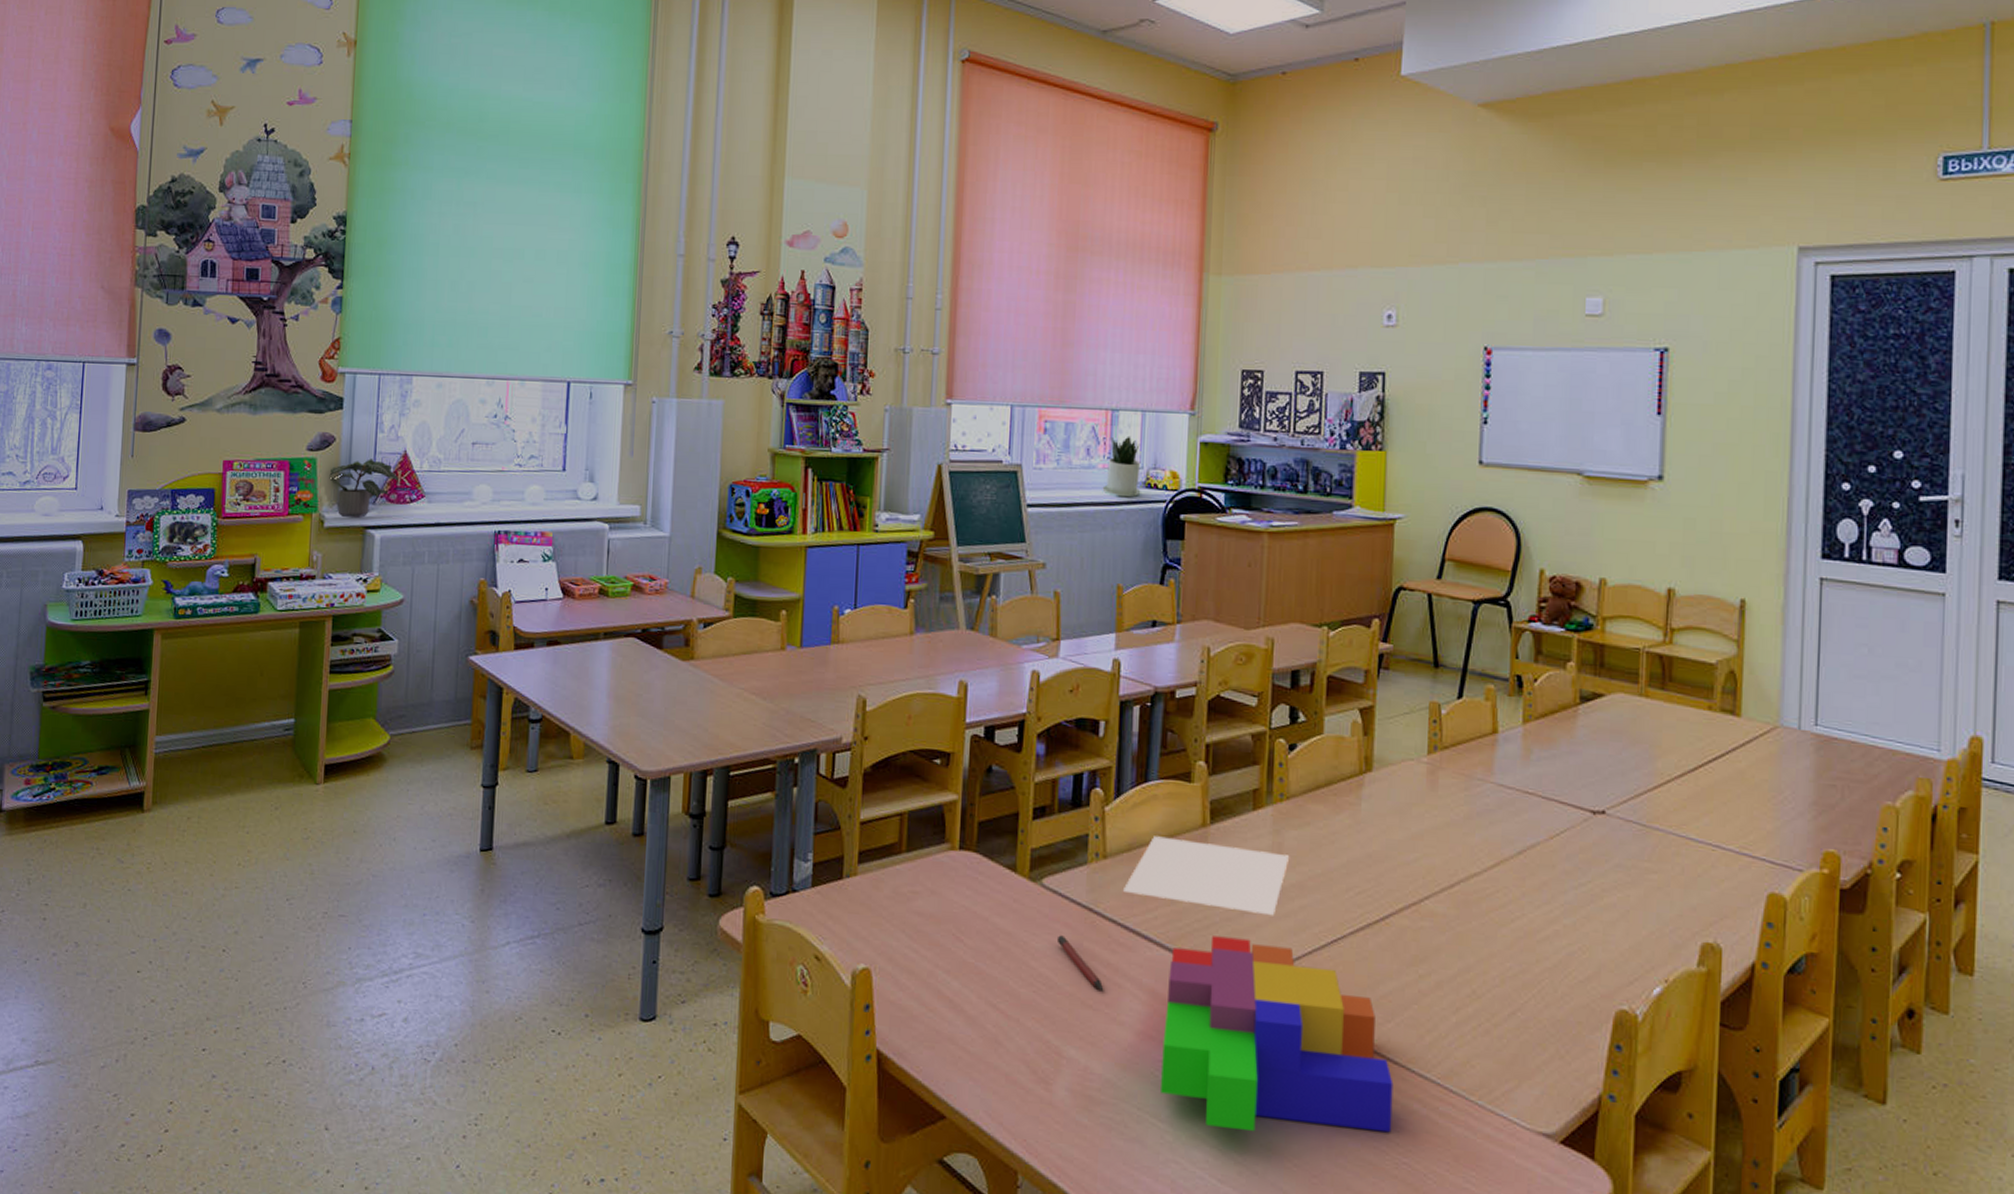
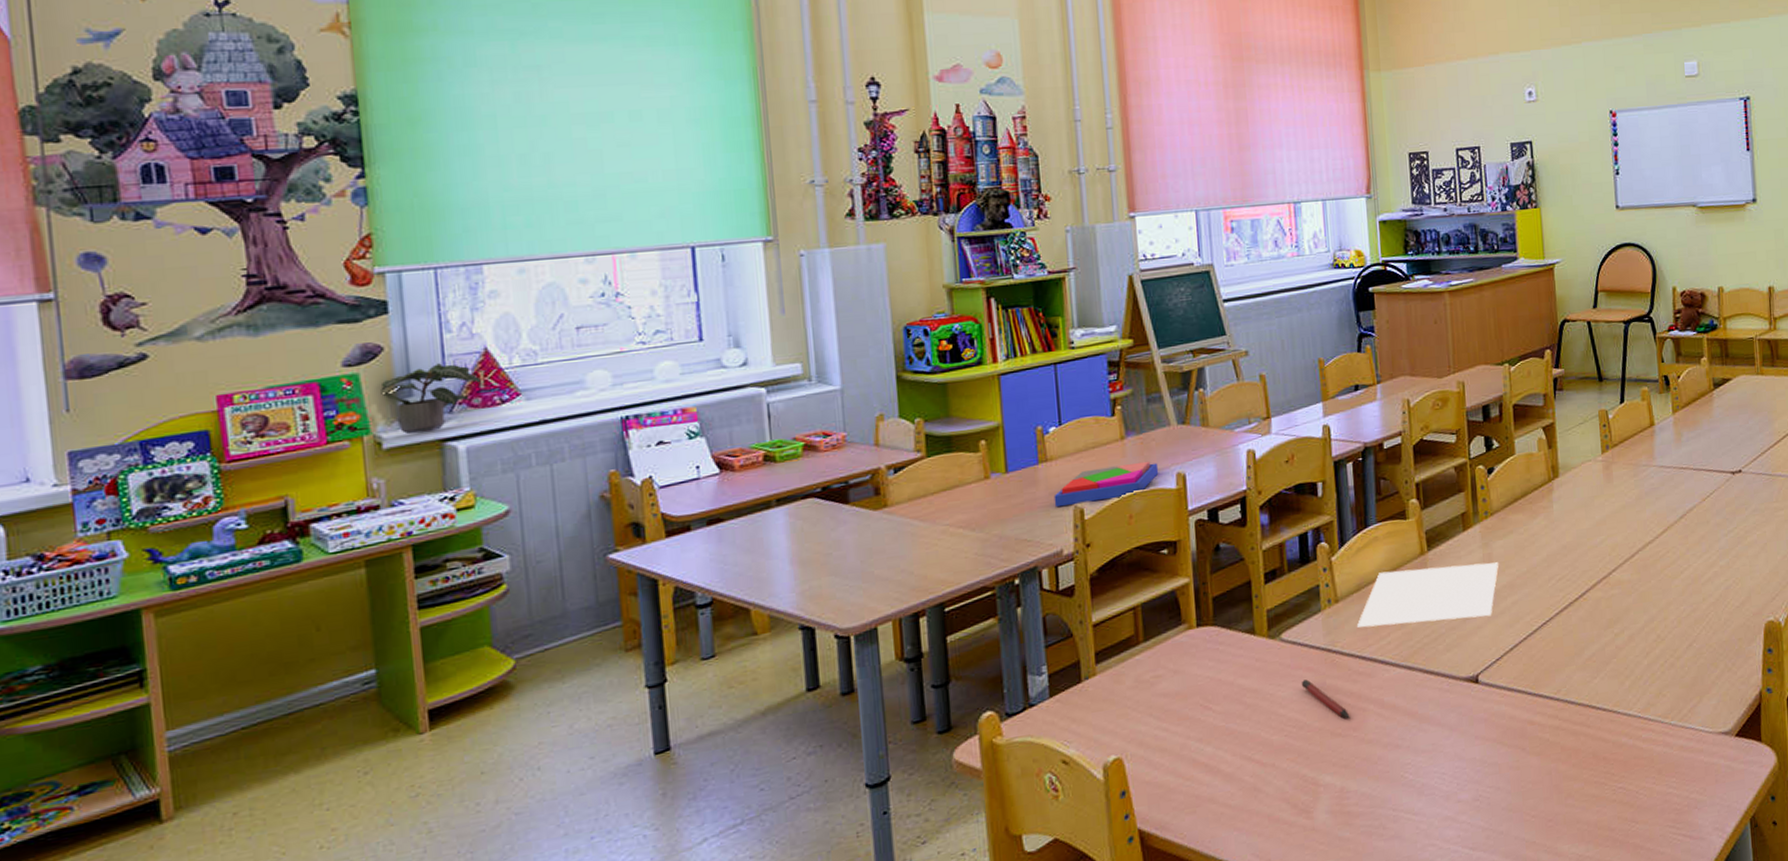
puzzle: none [840,659,943,695] -> present [1053,461,1159,508]
planter: present [1102,435,1141,498] -> none [1293,224,1330,281]
toy blocks: present [1161,936,1394,1133] -> none [1406,638,1607,806]

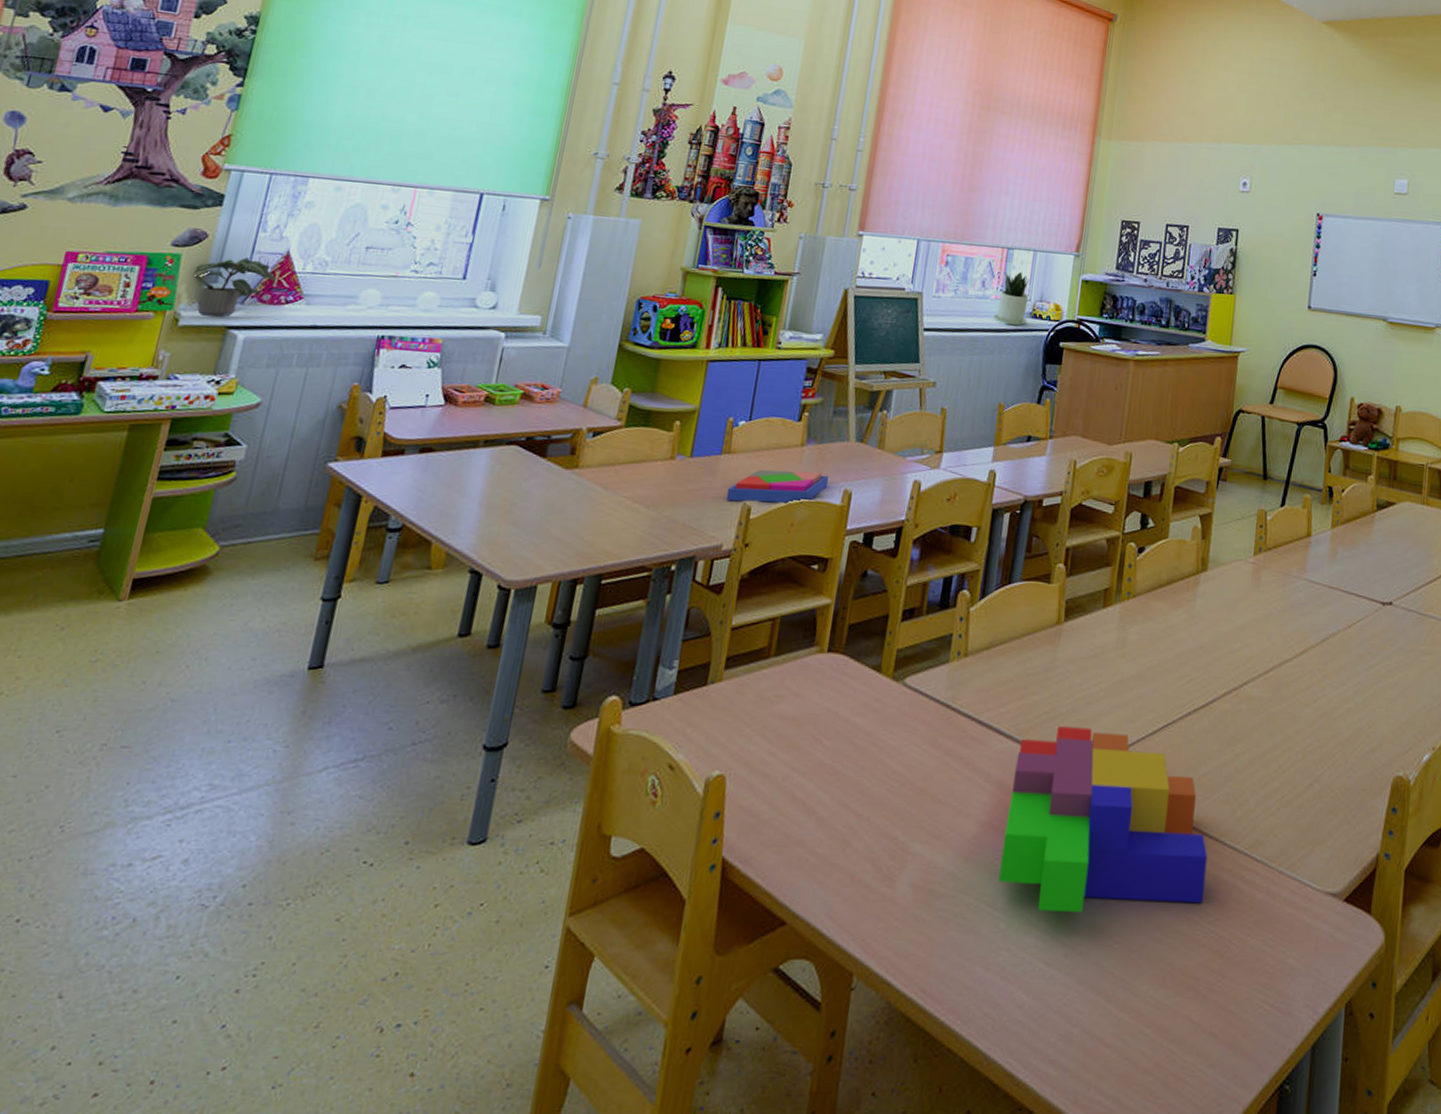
planter: none [1293,224,1330,281] -> present [993,271,1030,326]
pencil: present [1301,679,1350,719] -> none [913,732,954,786]
paper sheet: present [1356,562,1498,628] -> none [979,634,1131,706]
toy blocks: none [1406,638,1607,806] -> present [999,726,1208,913]

